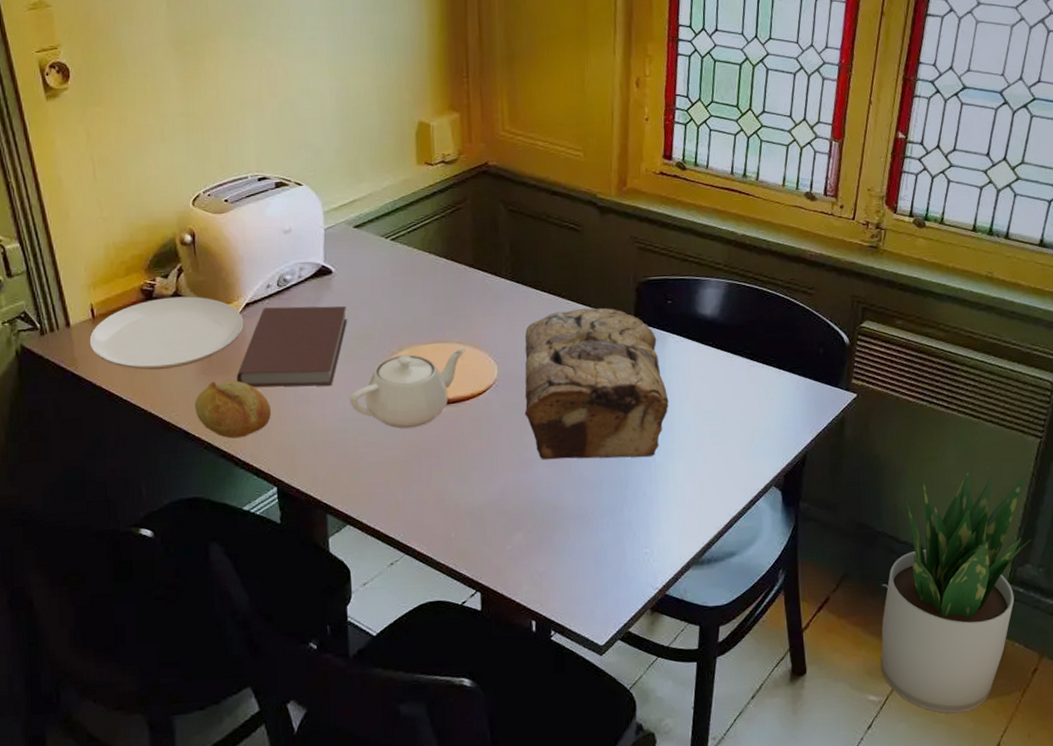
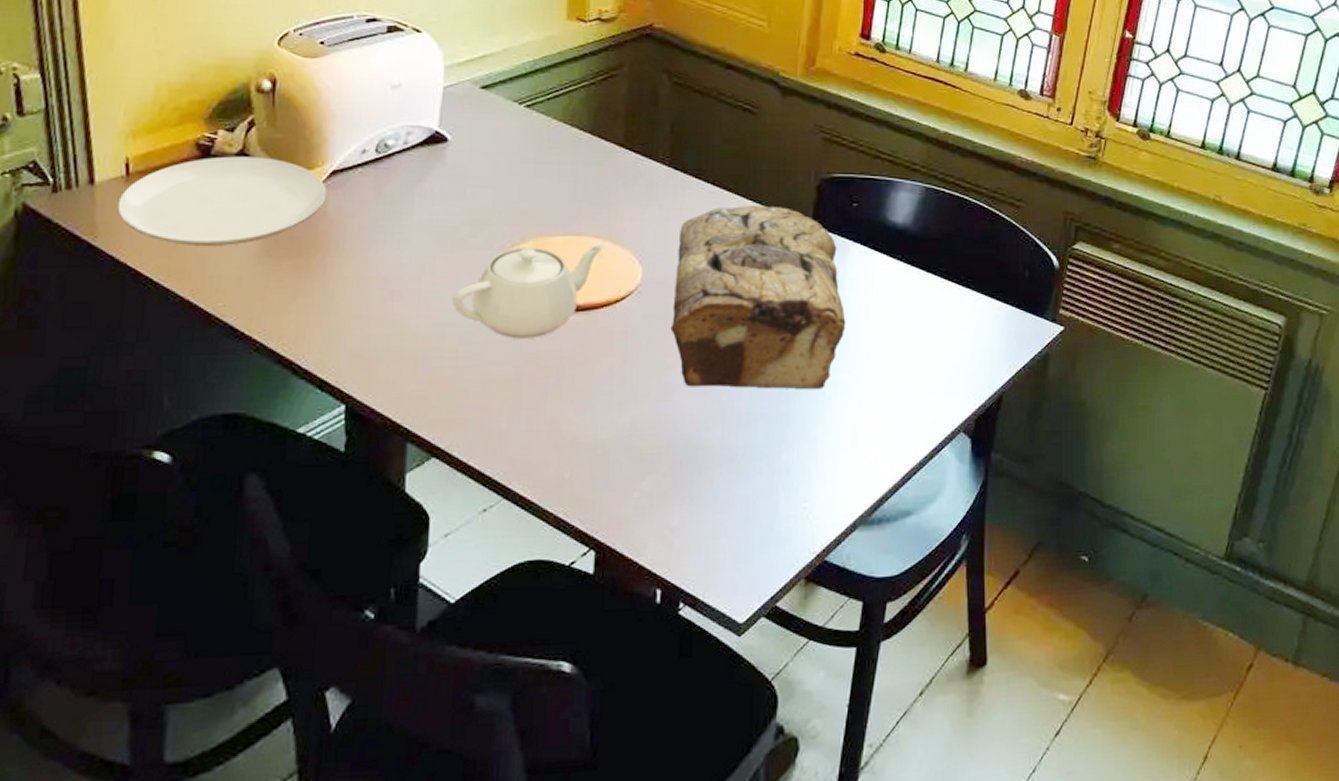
bread roll: present [194,380,271,439] -> none [248,266,349,340]
book: present [236,306,348,388] -> none [308,178,461,279]
planter: present [880,473,1032,714] -> none [1074,426,1253,719]

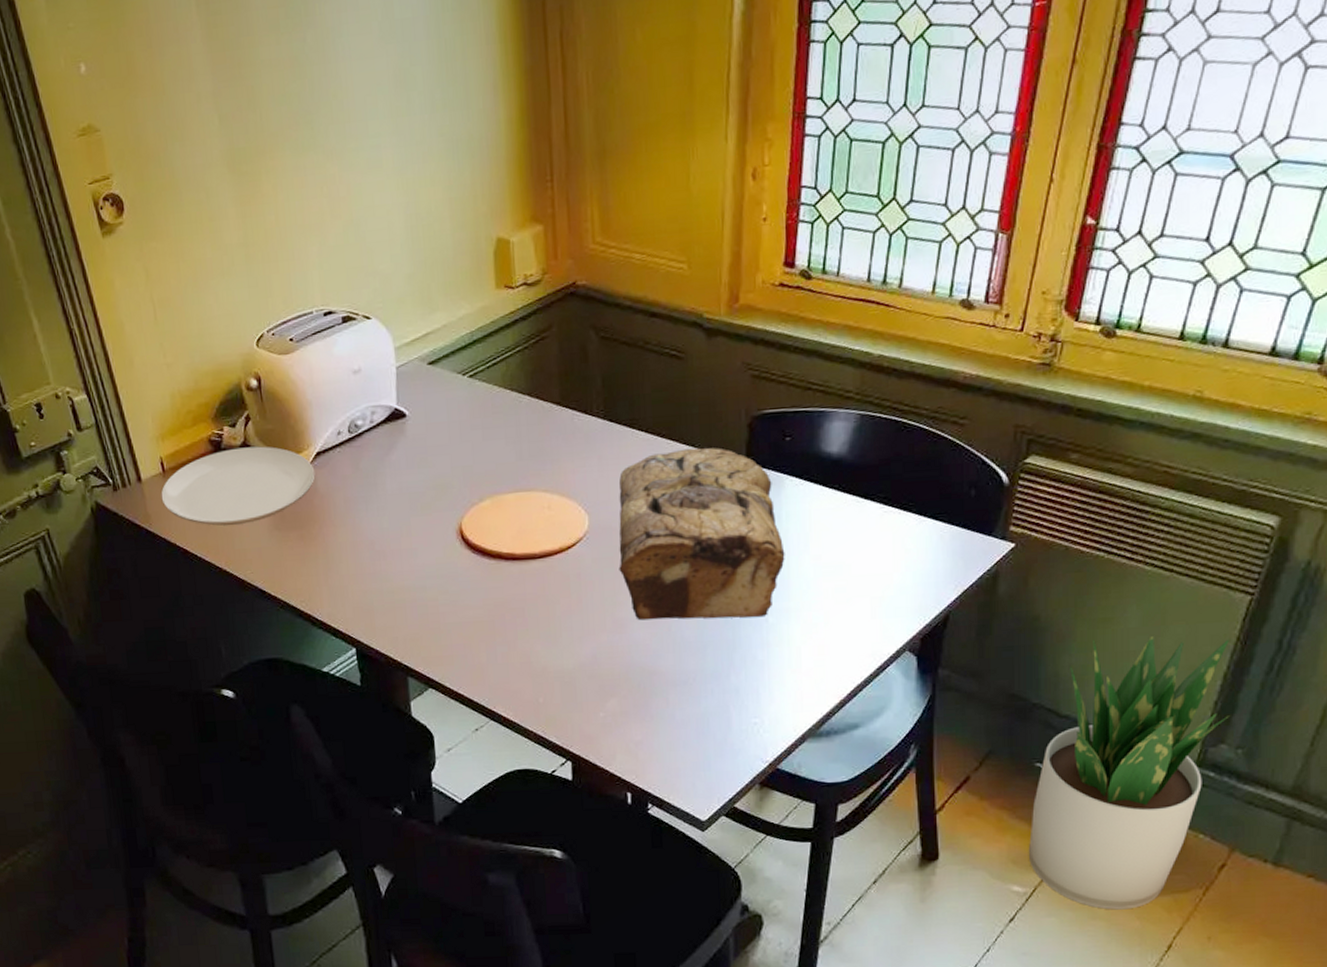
teapot: present [452,244,605,338] -> none [428,497,553,586]
planter: none [1074,426,1253,719] -> present [1028,636,1231,910]

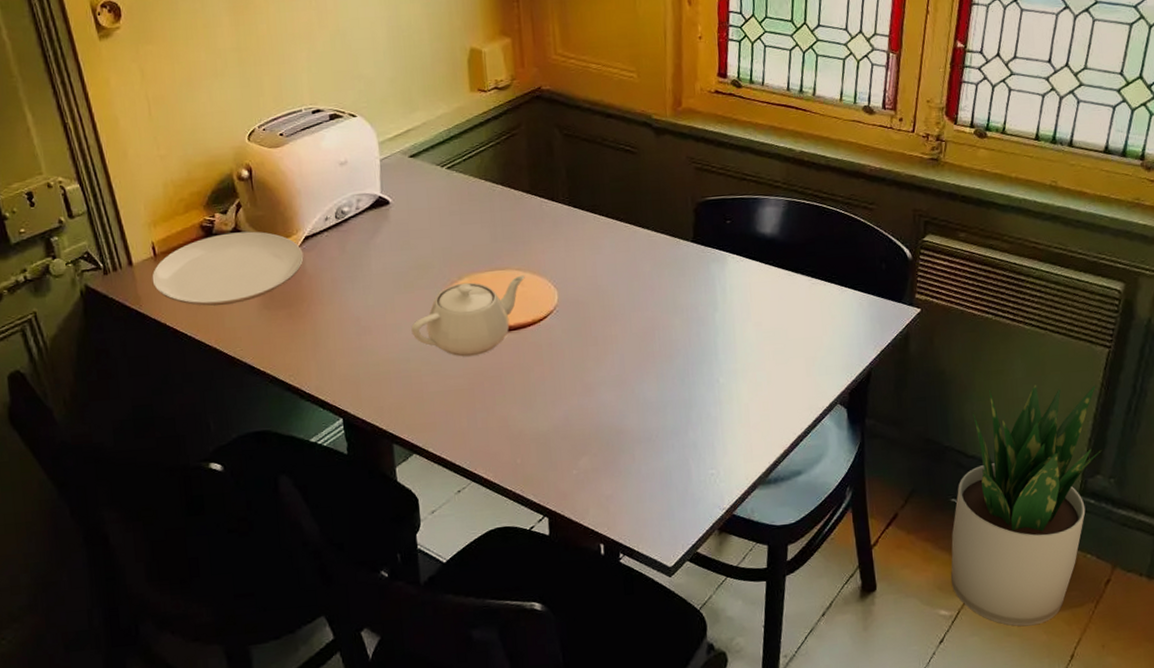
teapot: none [428,497,553,586] -> present [411,275,525,357]
bread loaf: present [619,447,785,620] -> none [584,230,731,384]

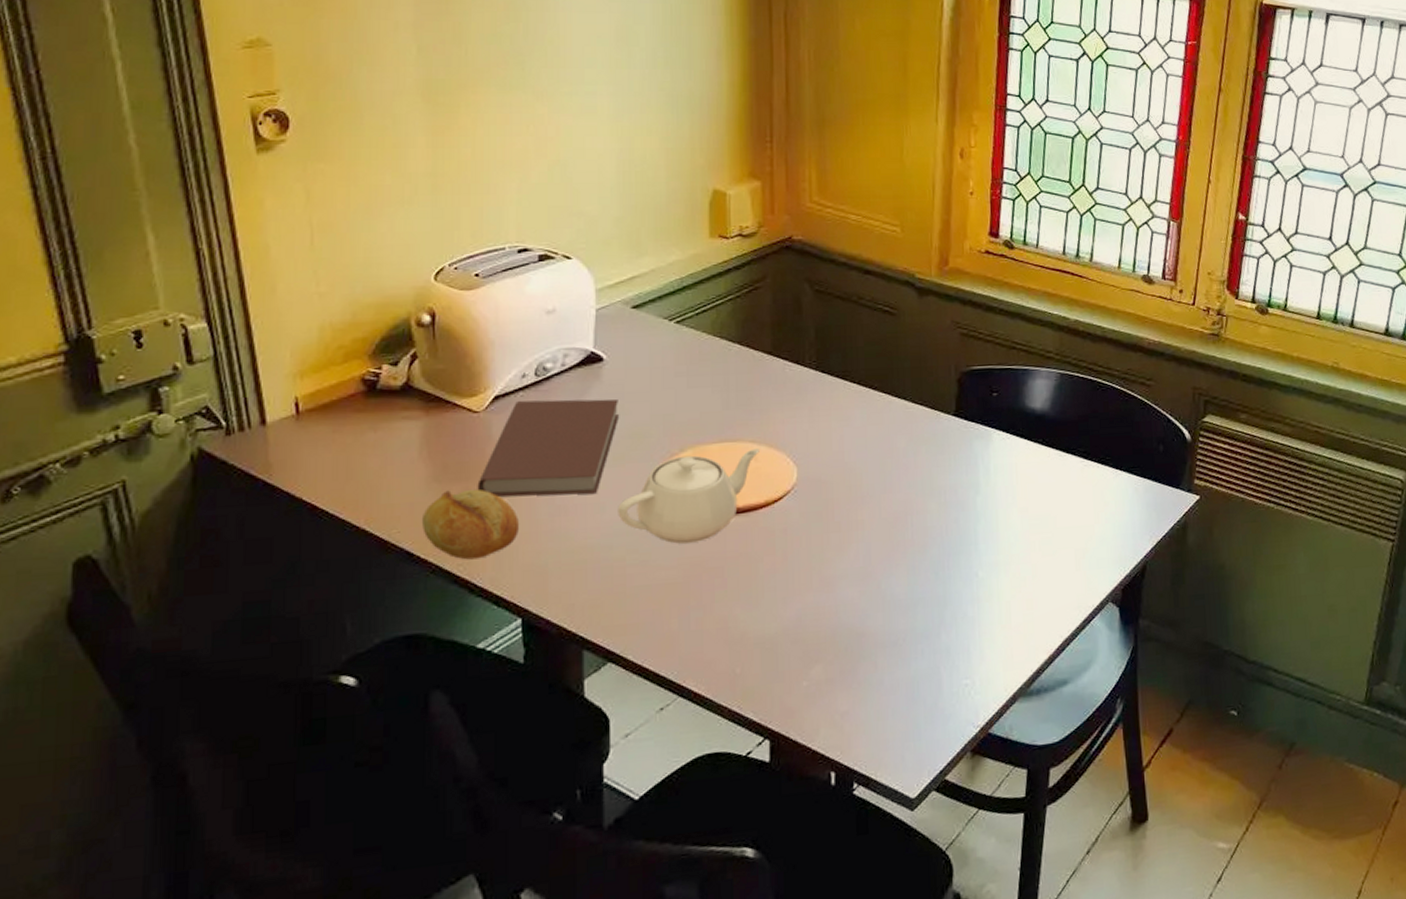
plate: present [152,231,304,306] -> none [290,387,491,477]
bread roll: none [257,314,334,372] -> present [421,488,519,560]
book: none [298,236,407,320] -> present [477,399,620,497]
planter: present [950,385,1103,627] -> none [1229,581,1388,860]

